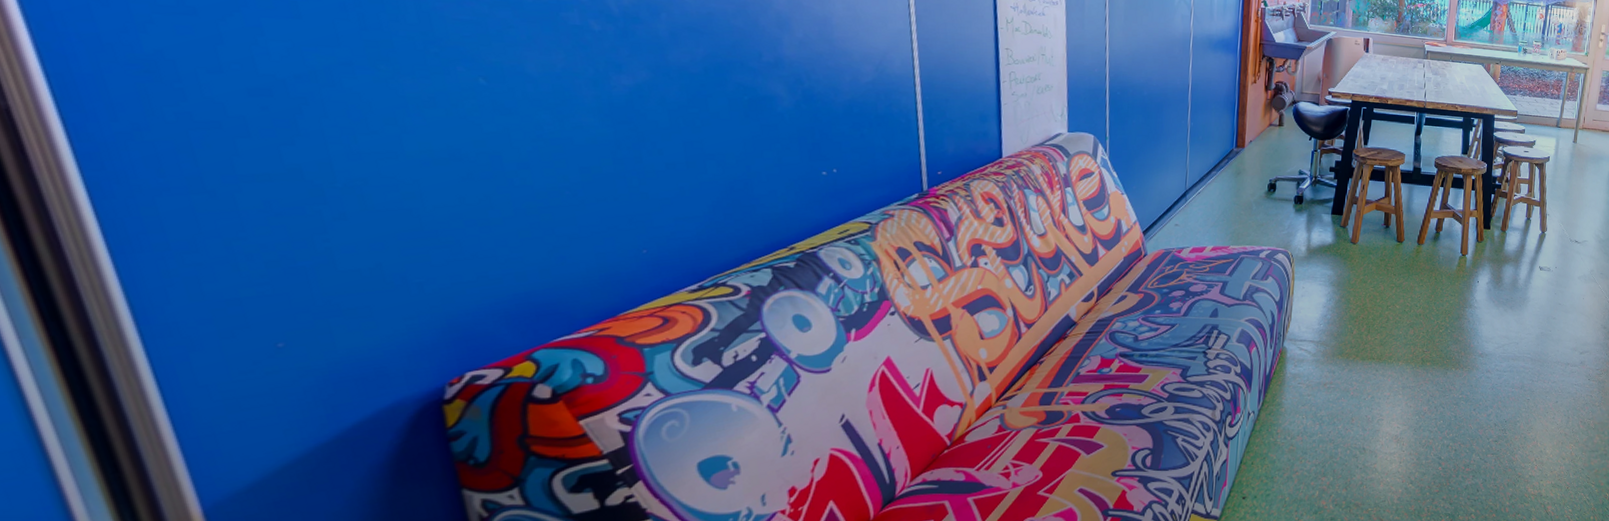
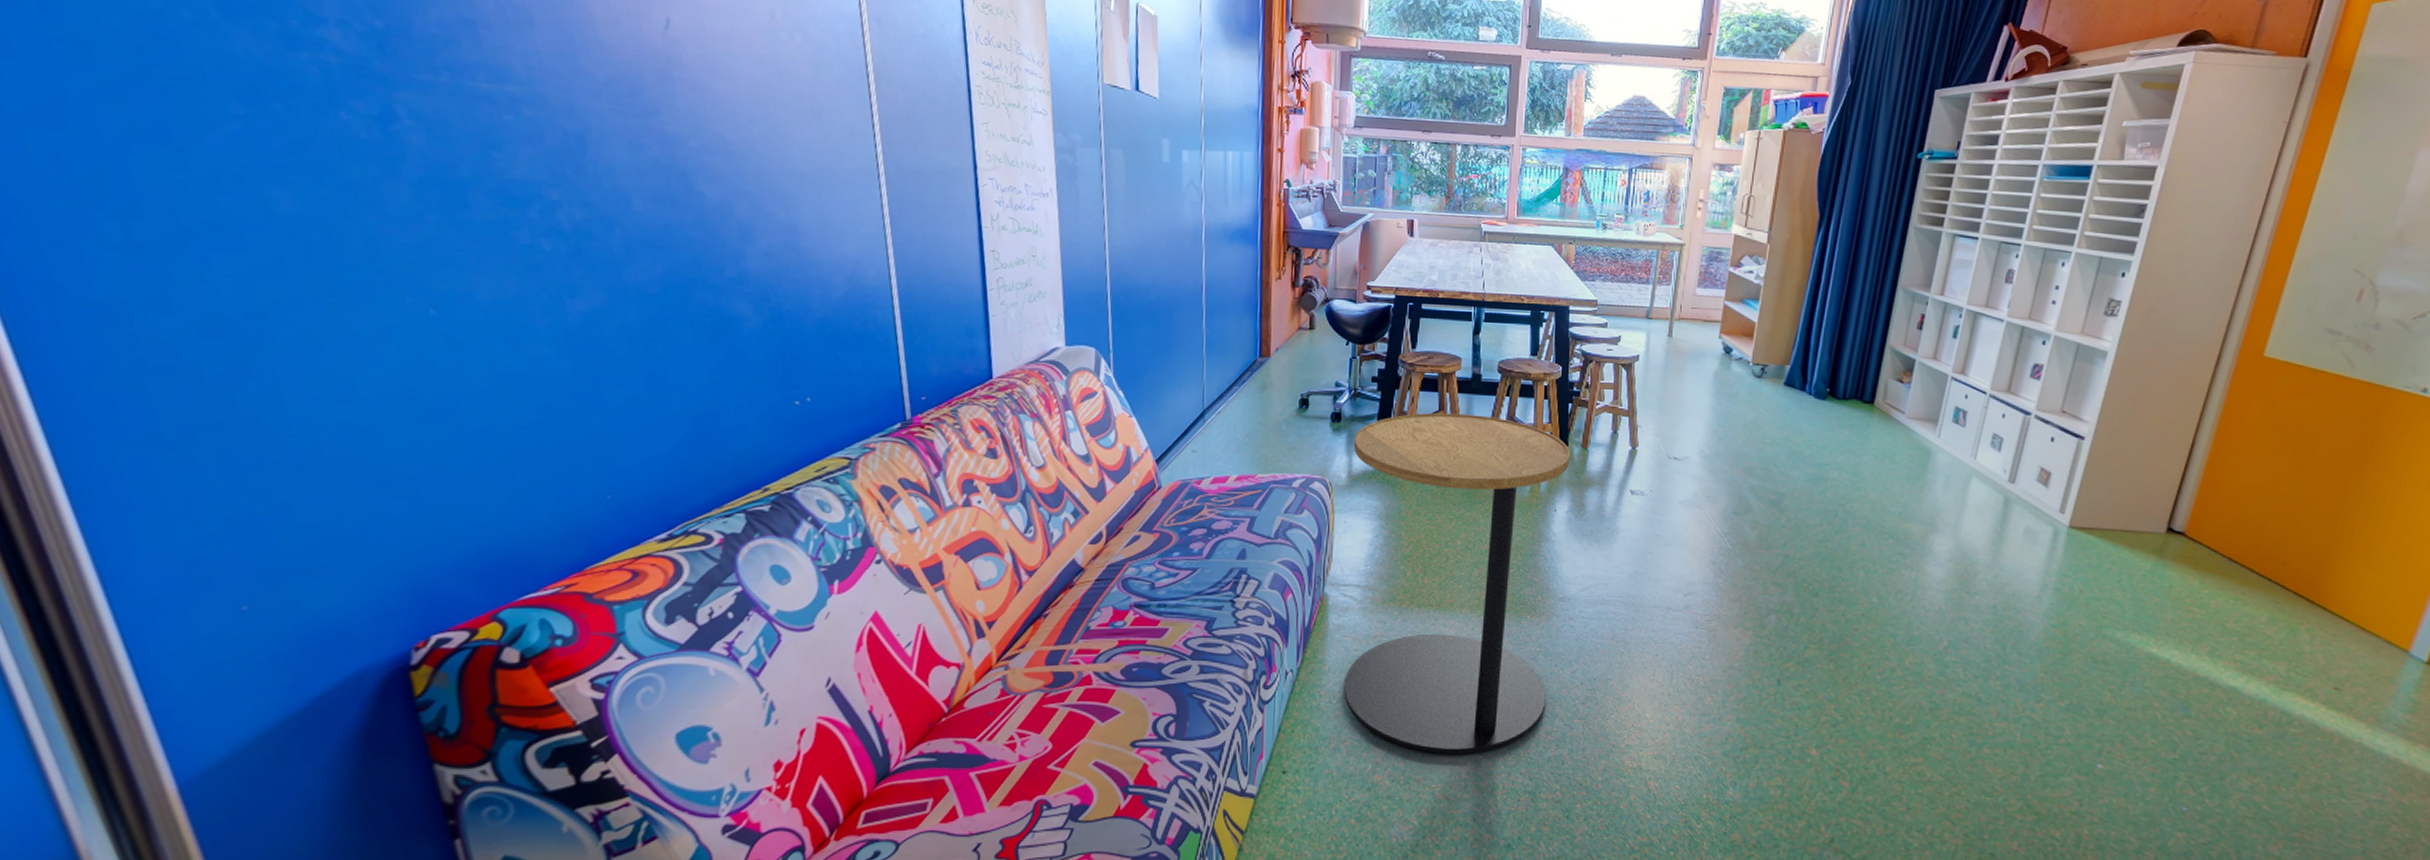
side table: none [1297,198,1492,483] -> present [1344,413,1571,754]

